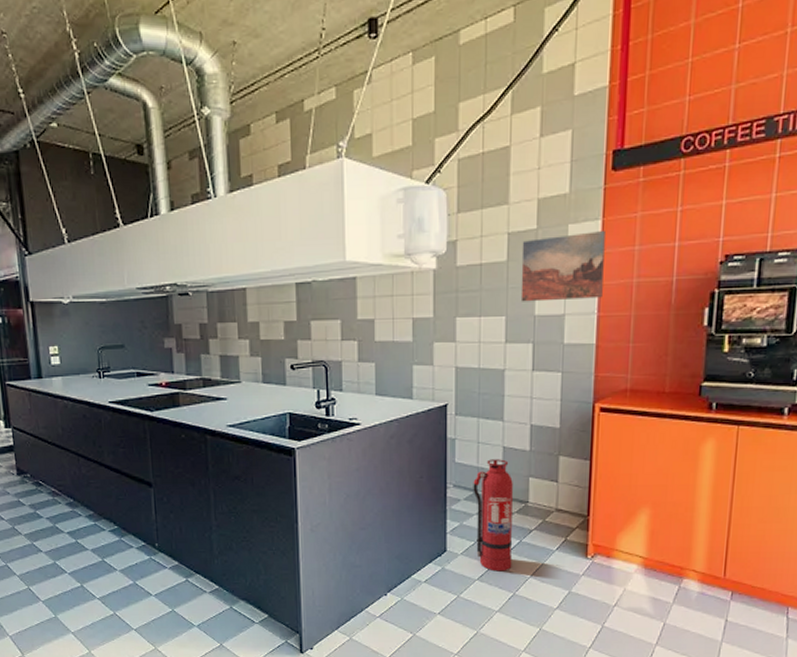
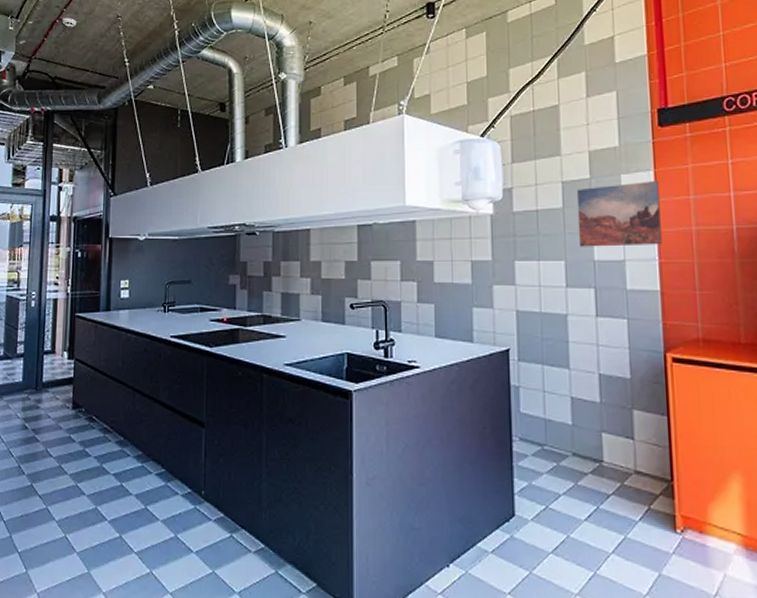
fire extinguisher: present [473,459,513,572] -> none [540,410,590,544]

